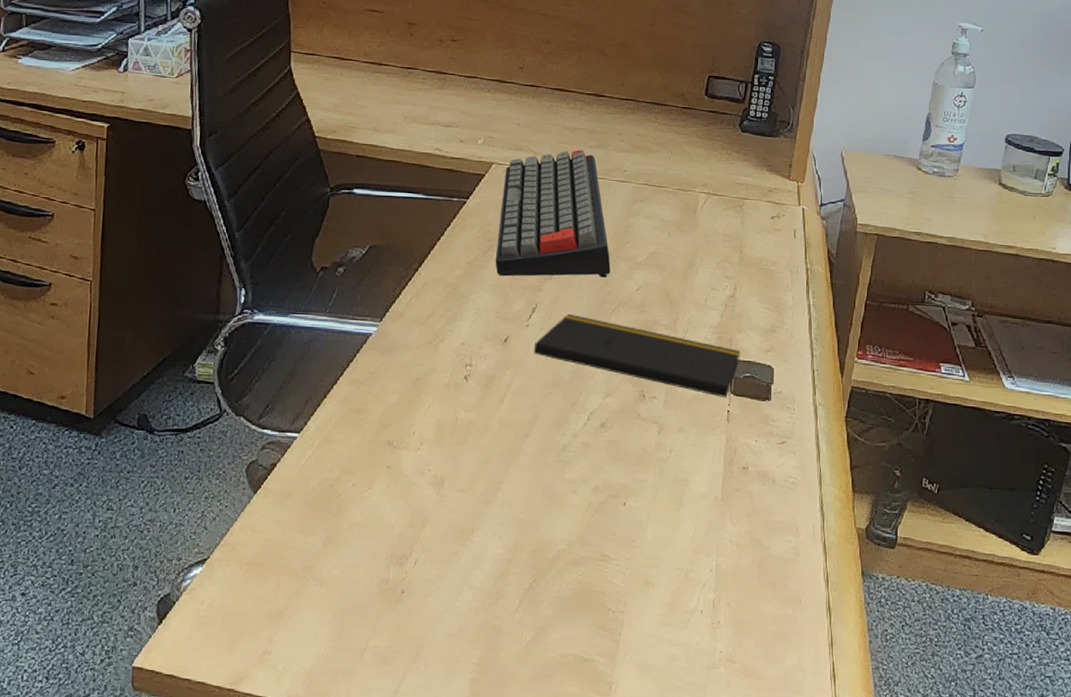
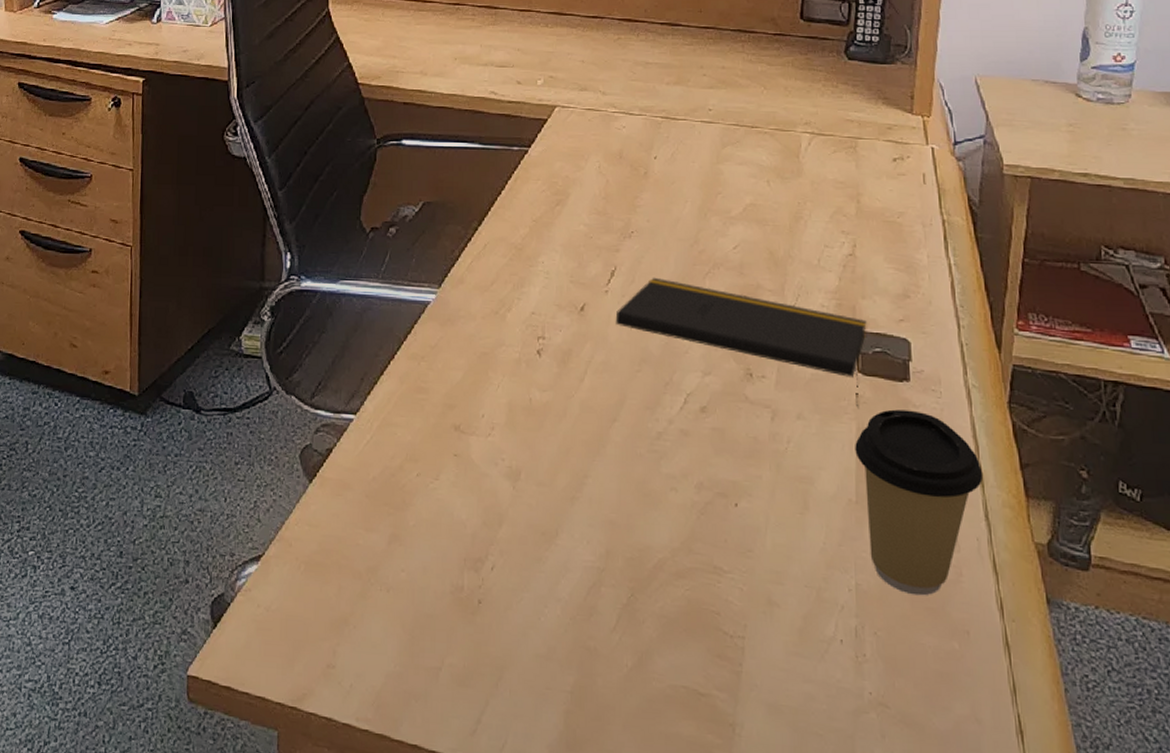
keyboard: present [495,149,611,278] -> none [564,87,701,235]
coffee cup: none [723,423,822,573] -> present [855,409,984,596]

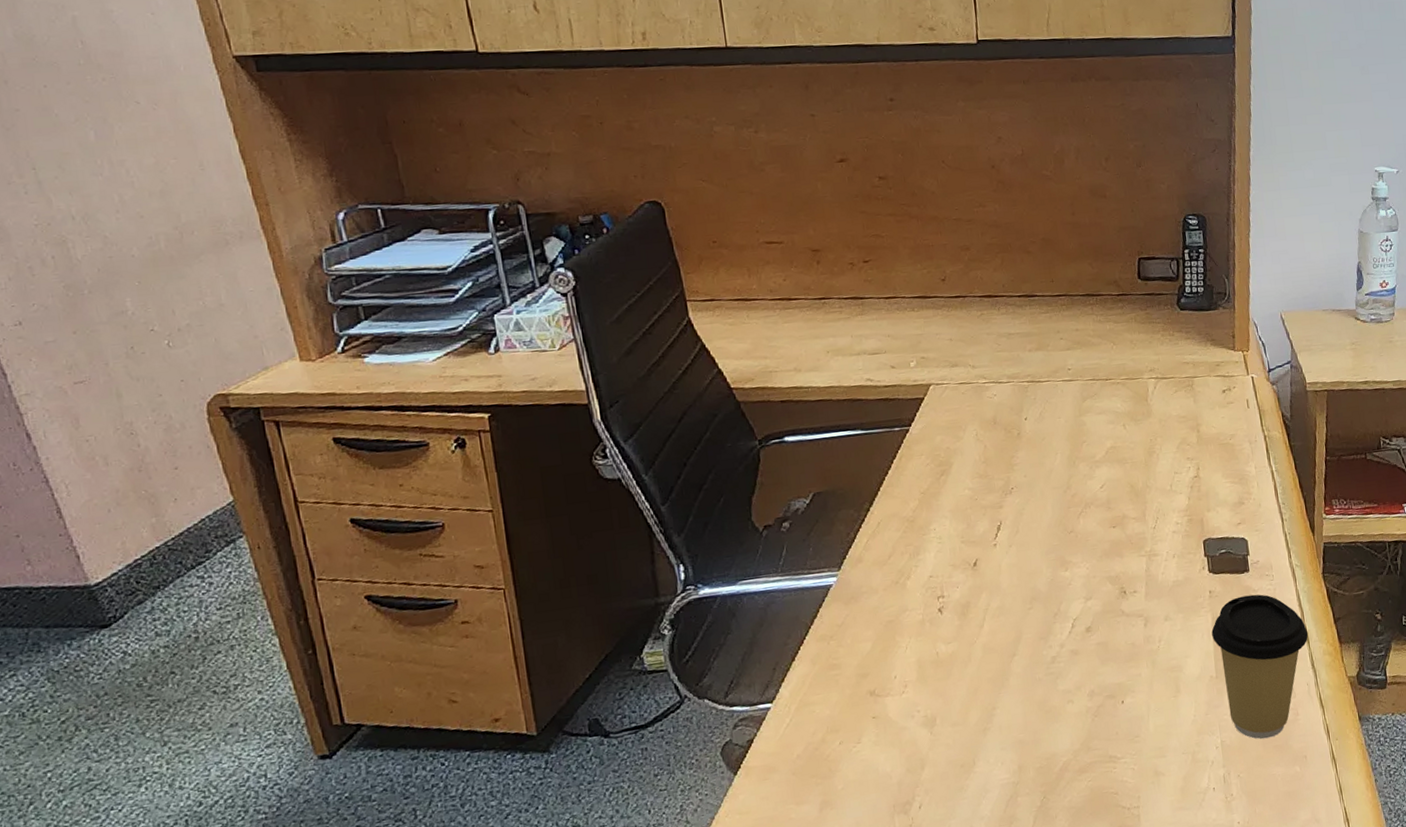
notepad: present [615,277,867,409] -> none [1005,524,1213,602]

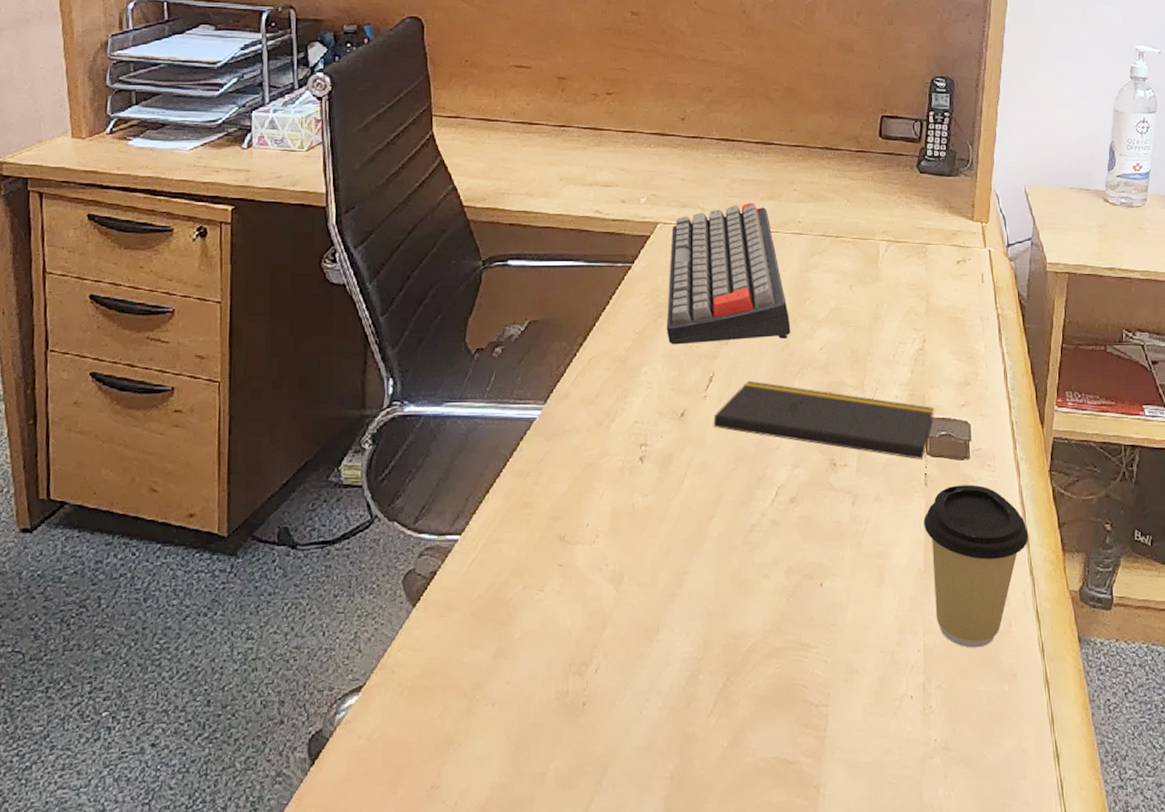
keyboard: none [944,355,1071,500] -> present [666,202,791,345]
notepad: none [1005,524,1213,602] -> present [713,380,934,487]

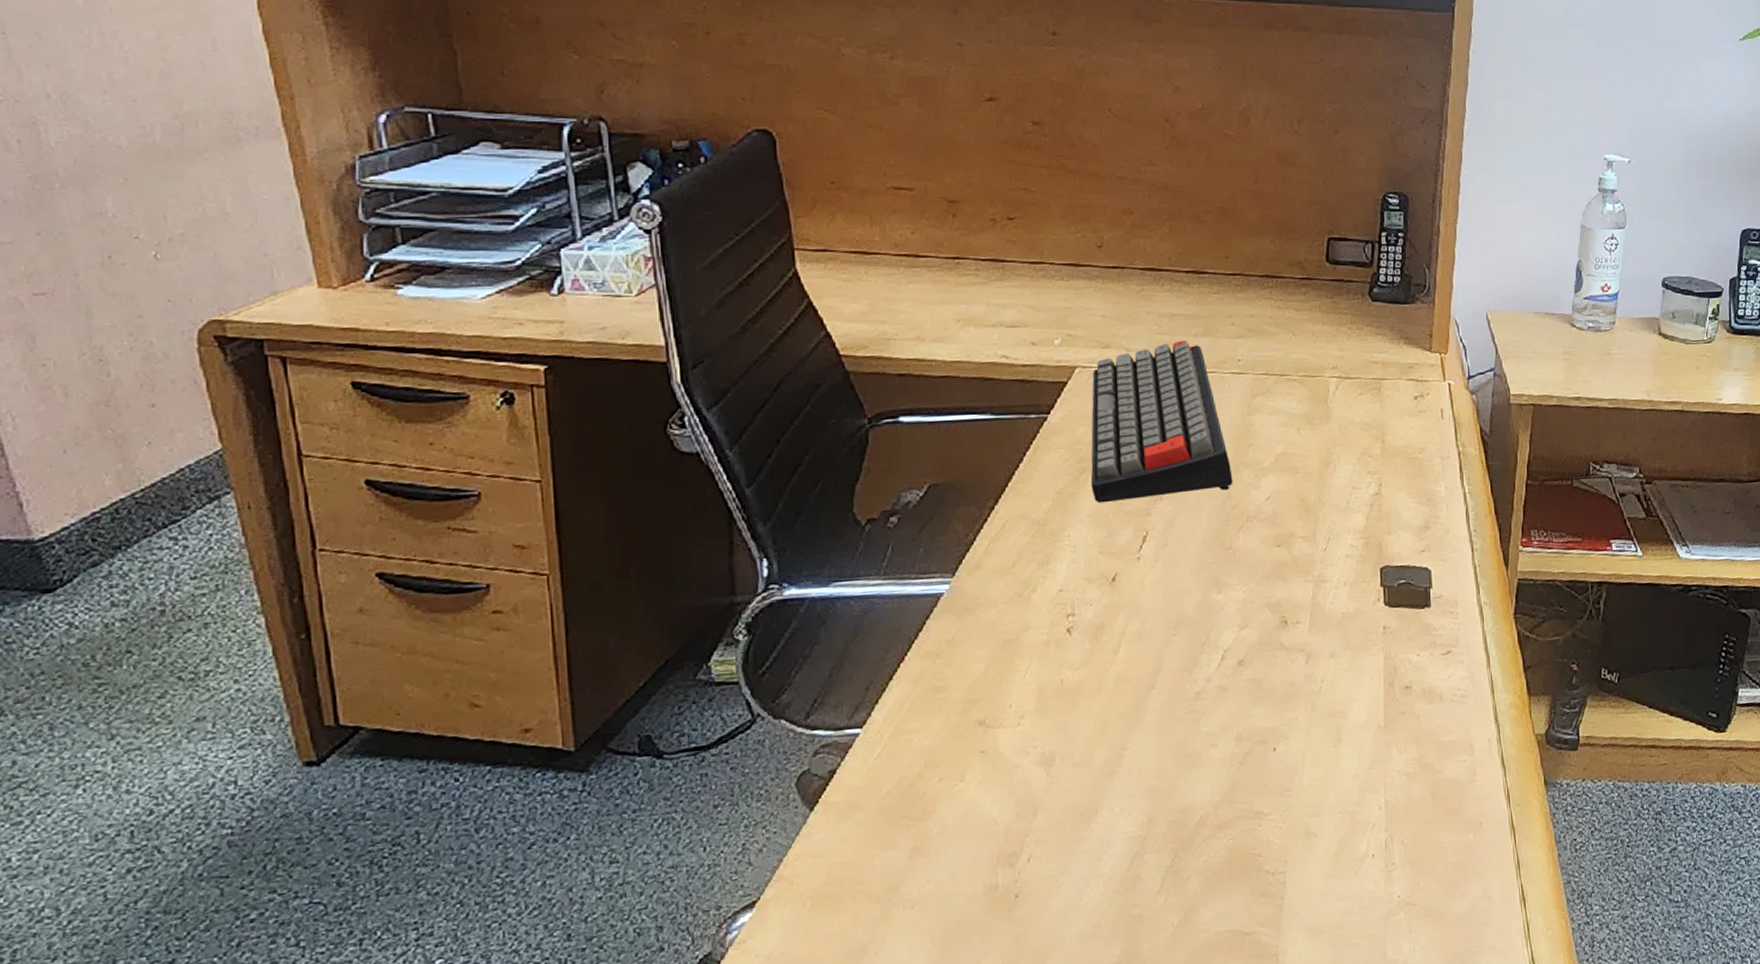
notepad: present [713,380,934,487] -> none [1149,537,1392,640]
coffee cup: present [924,484,1029,648] -> none [1383,633,1494,801]

